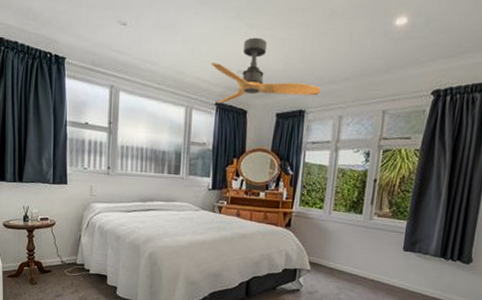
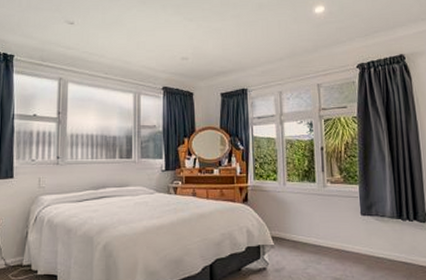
ceiling fan: present [211,37,321,104] -> none [155,28,259,88]

